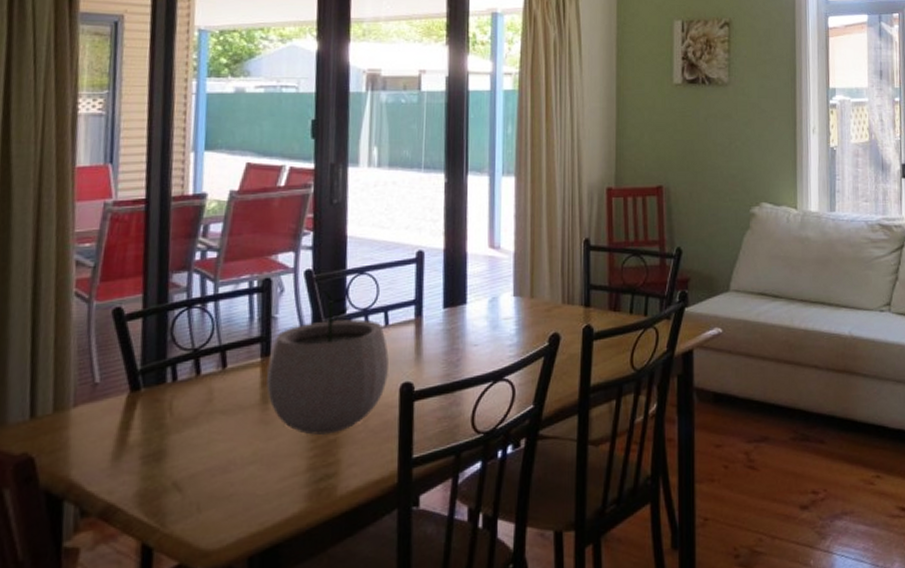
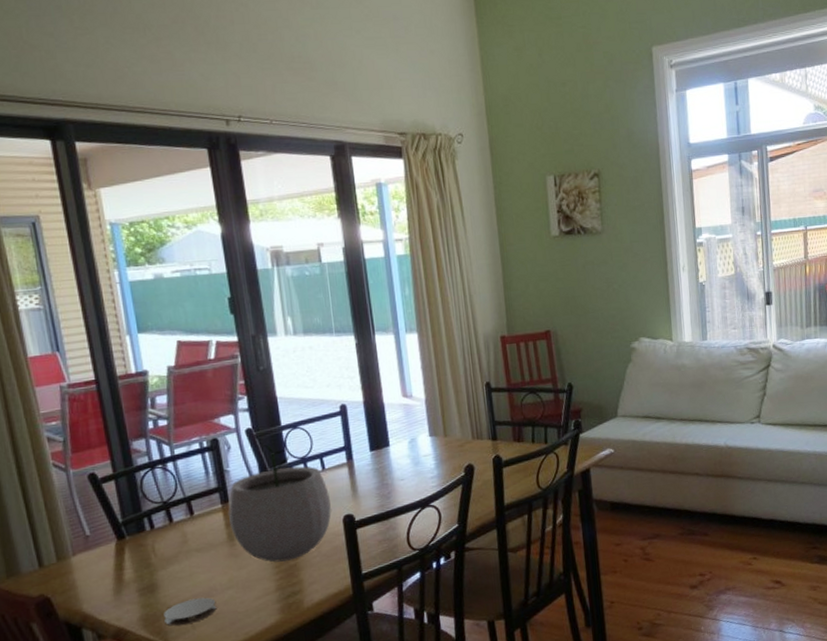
coaster: none [166,472,232,507] -> present [164,597,217,626]

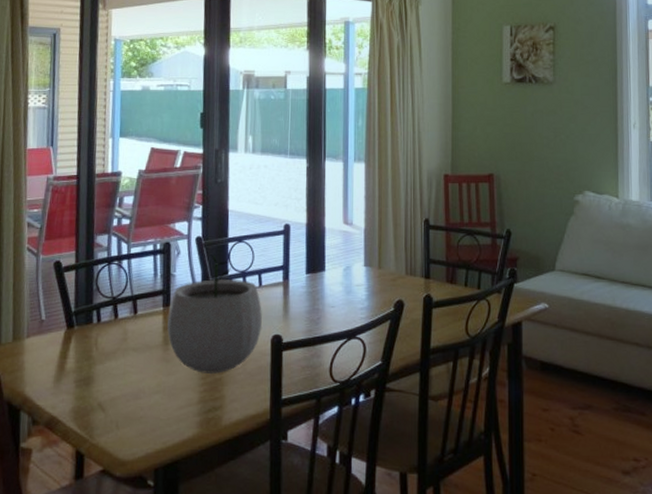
coaster: present [164,597,217,626] -> none [93,398,142,423]

